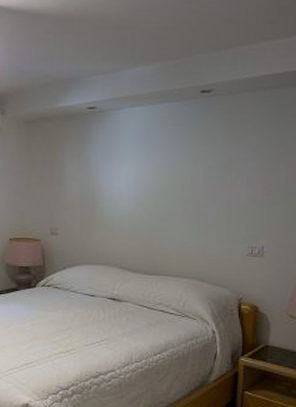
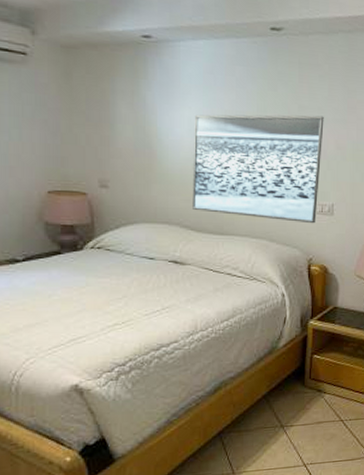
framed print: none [129,165,253,265] -> present [192,114,324,224]

